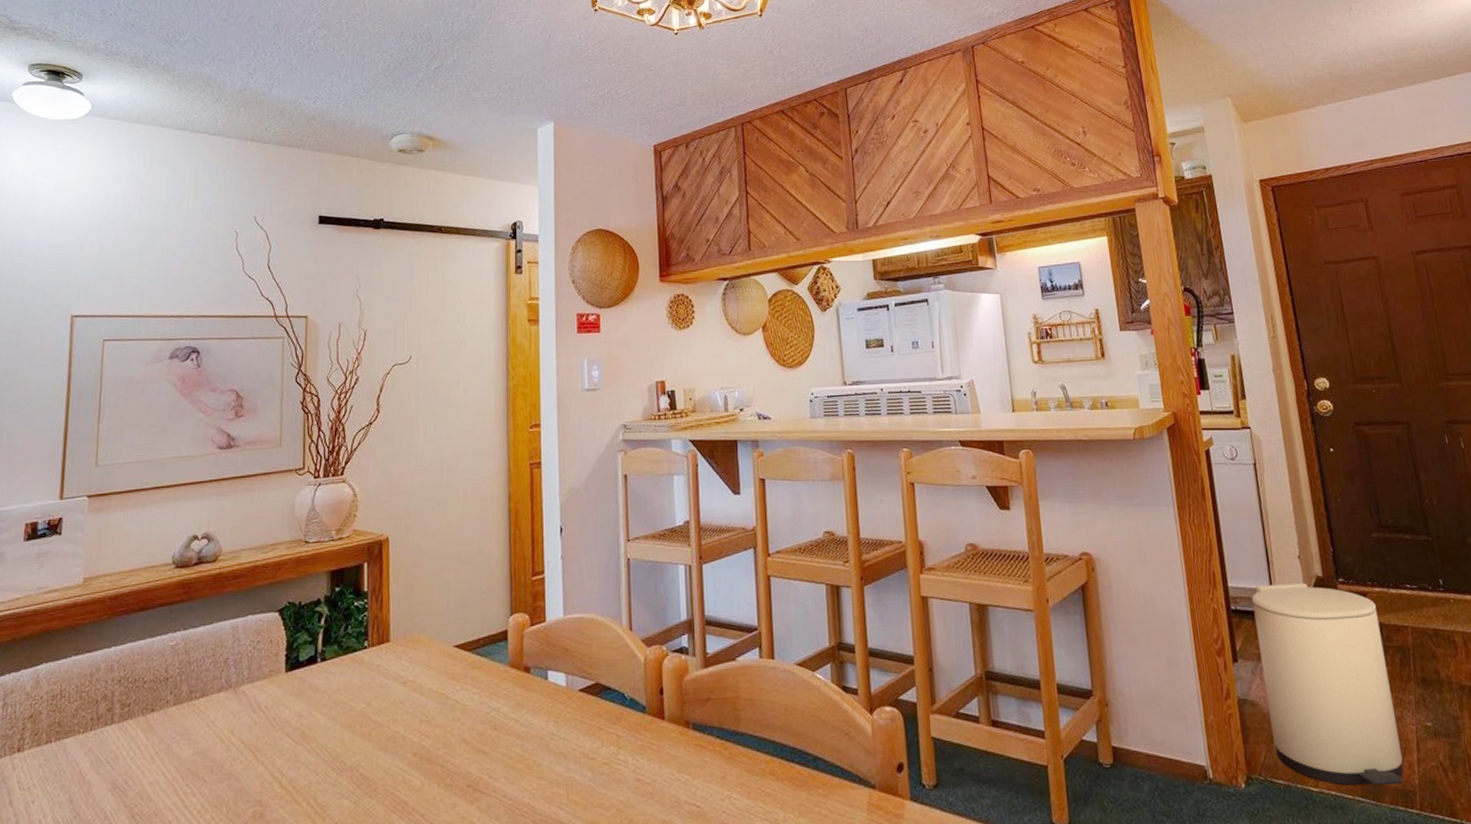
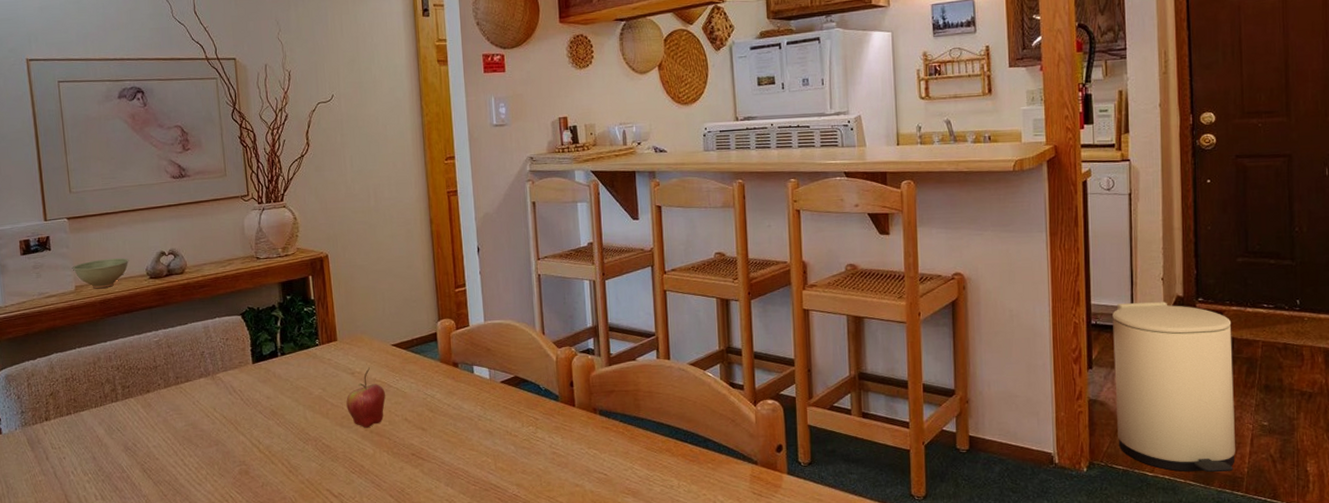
bowl: none [84,543,154,582] -> present [73,258,129,289]
fruit: none [394,674,441,753] -> present [346,367,386,428]

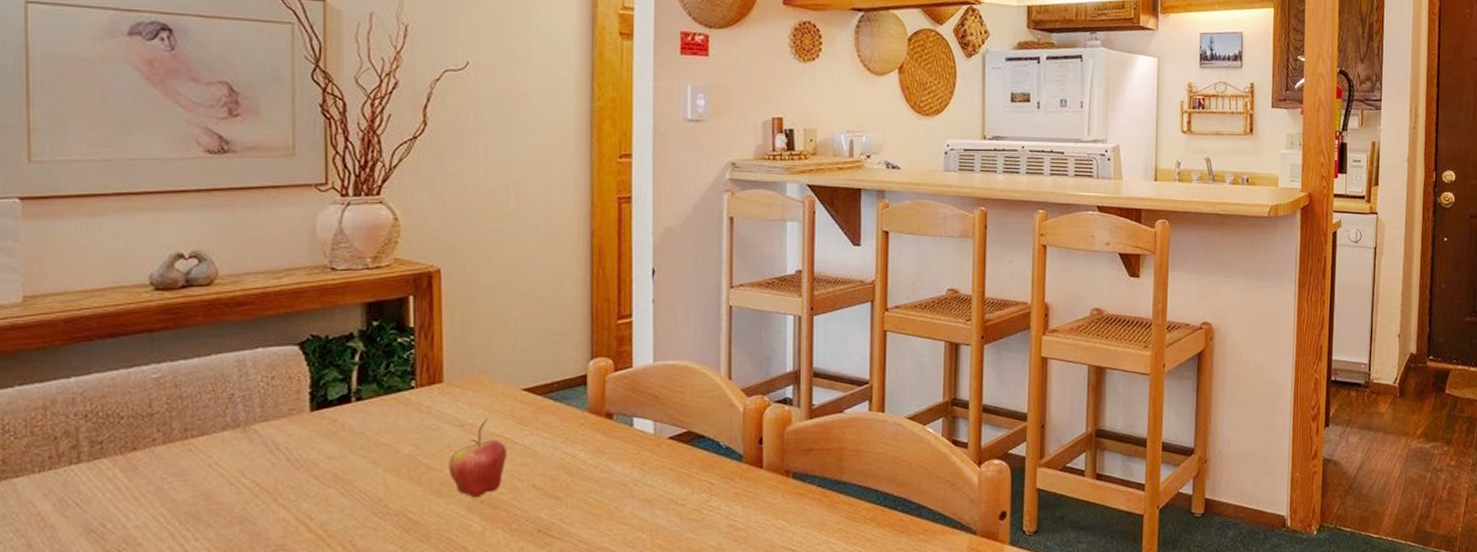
bowl: present [73,258,129,289] -> none [22,260,122,302]
pedal bin: present [1112,301,1235,473] -> none [1348,358,1457,533]

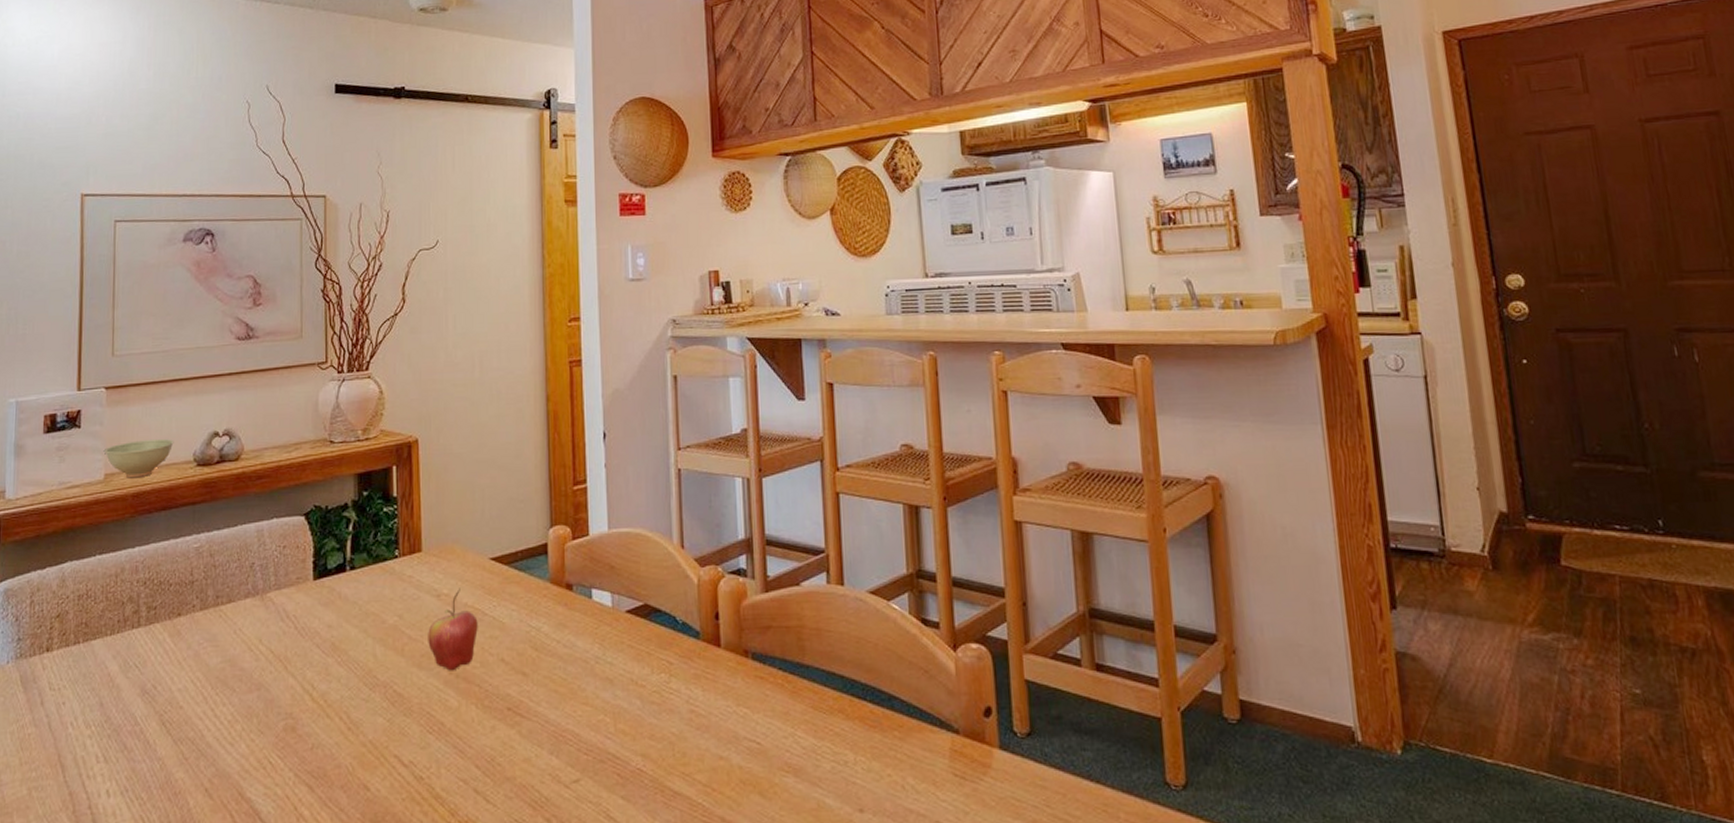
bowl: none [22,260,122,302] -> present [104,439,174,478]

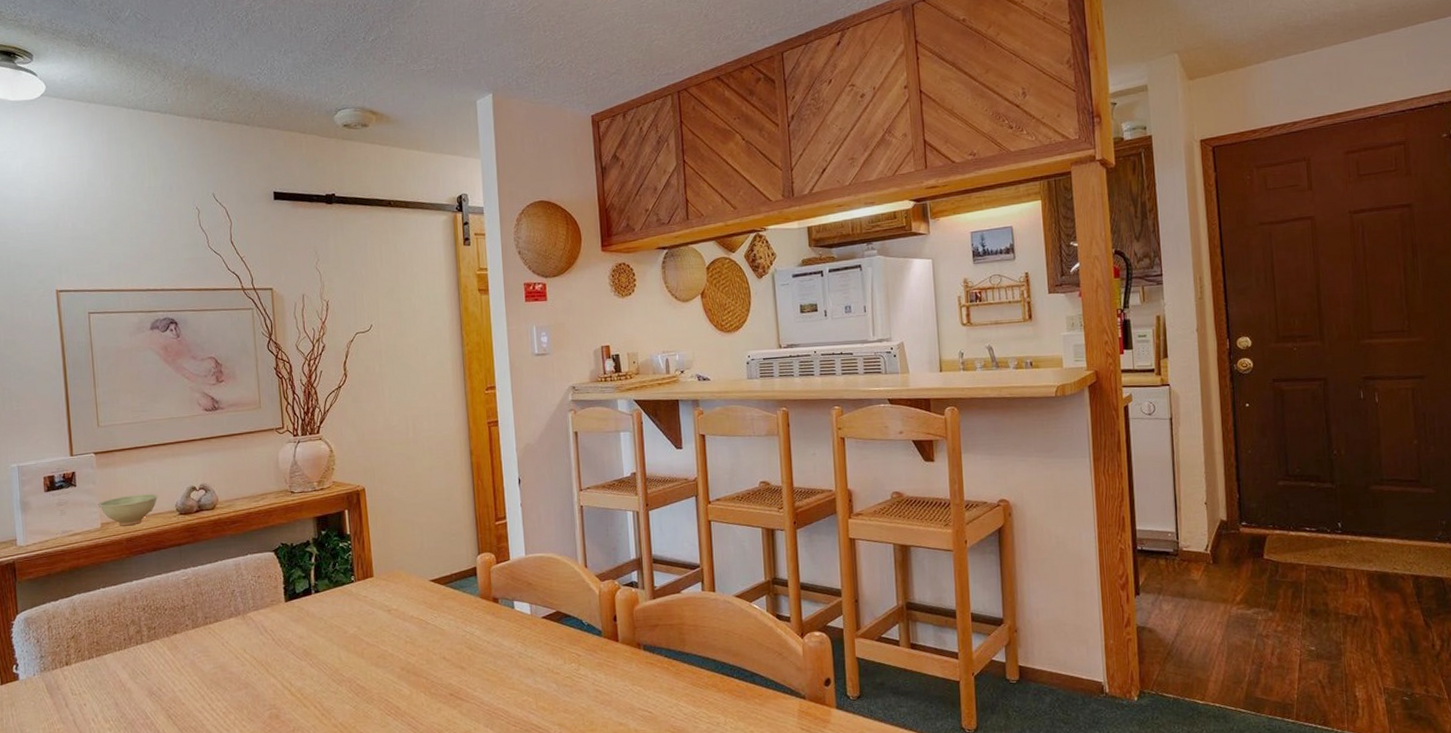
fruit: present [428,588,478,671] -> none [382,604,423,668]

